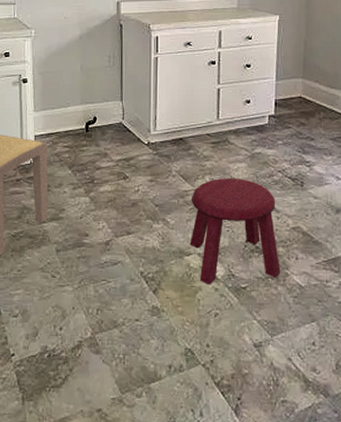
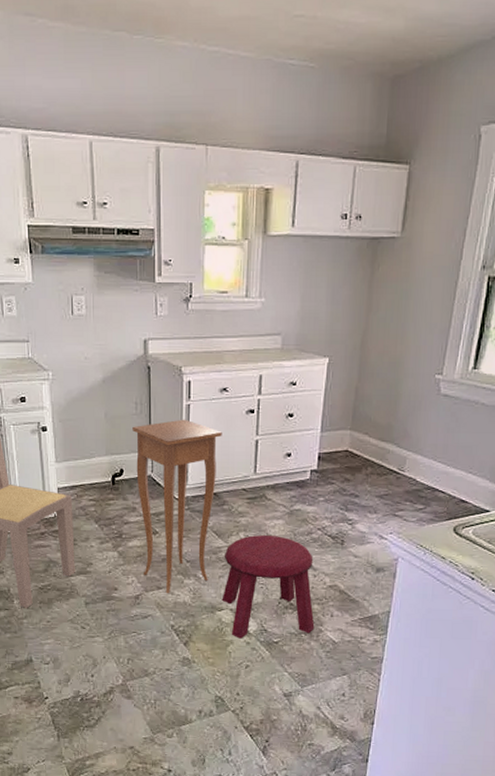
side table: none [105,70,187,239] -> present [132,419,222,594]

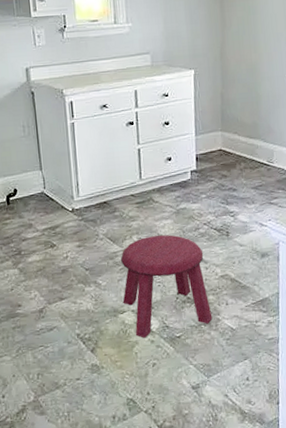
side table: present [132,419,222,594] -> none [22,136,108,304]

